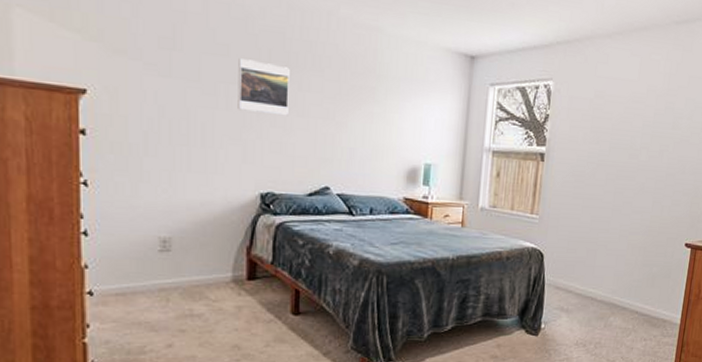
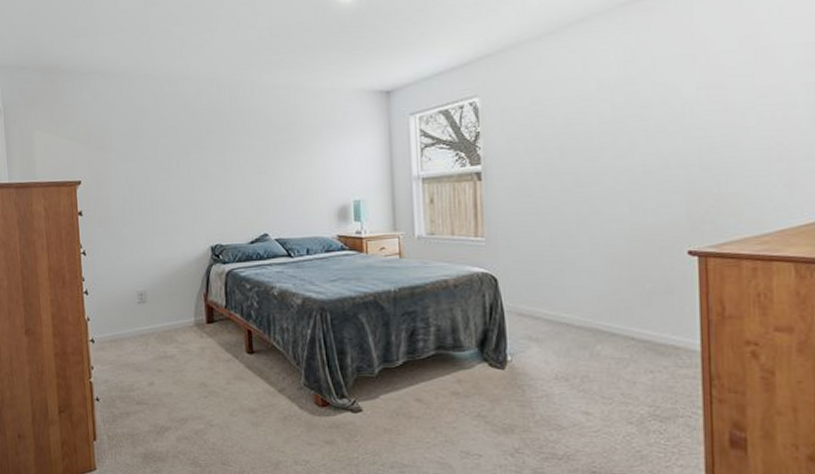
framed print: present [238,58,290,116] -> none [184,135,227,178]

